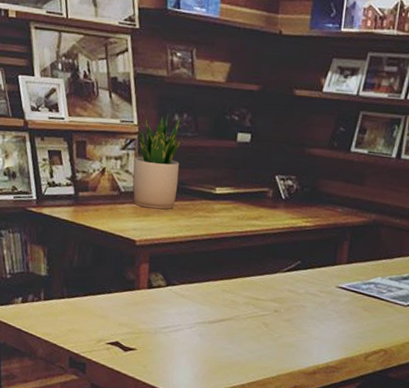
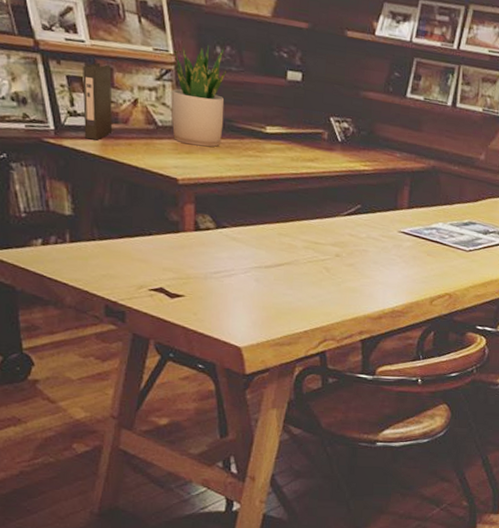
binder: none [60,136,85,208] -> present [82,62,113,140]

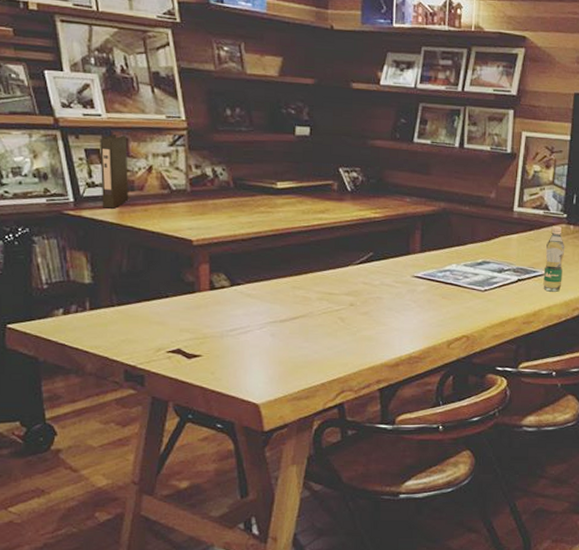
planter: present [171,45,226,147] -> none [185,108,236,207]

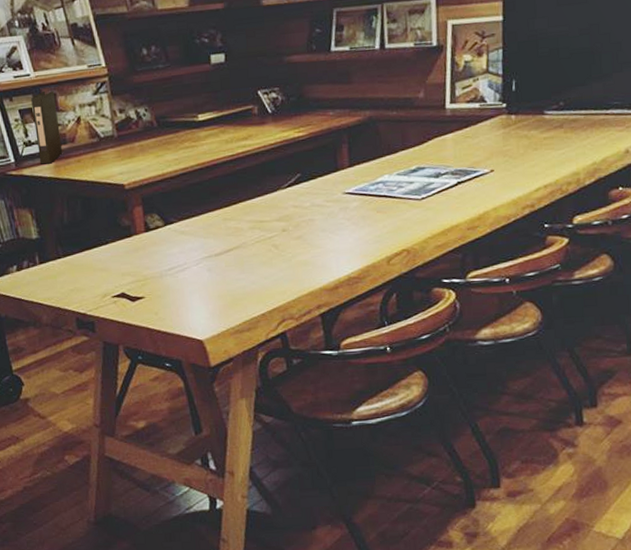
bottle: present [543,226,565,292] -> none [485,118,508,192]

